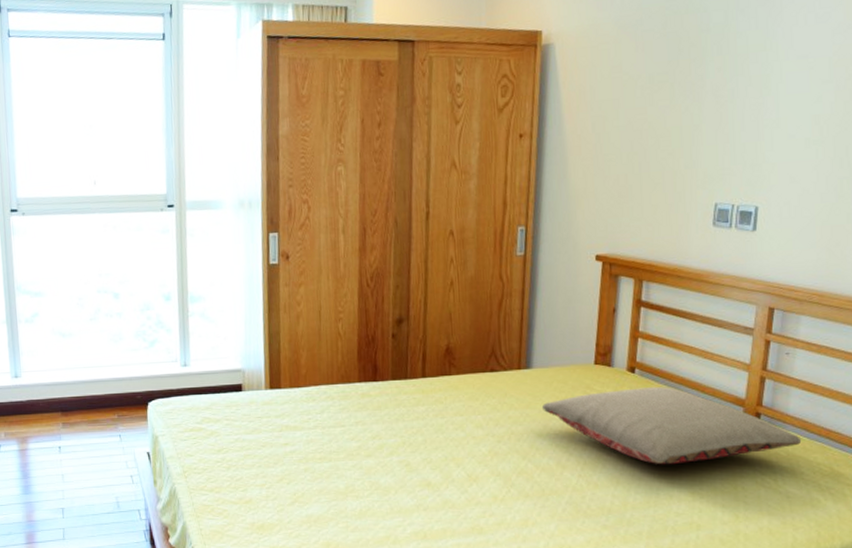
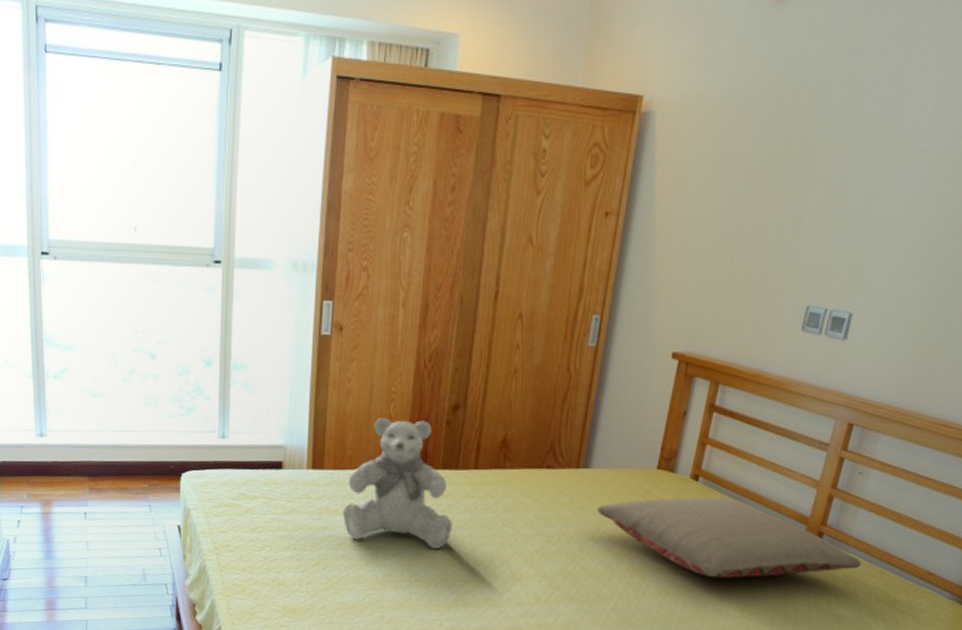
teddy bear: none [301,335,408,457] -> present [342,417,453,550]

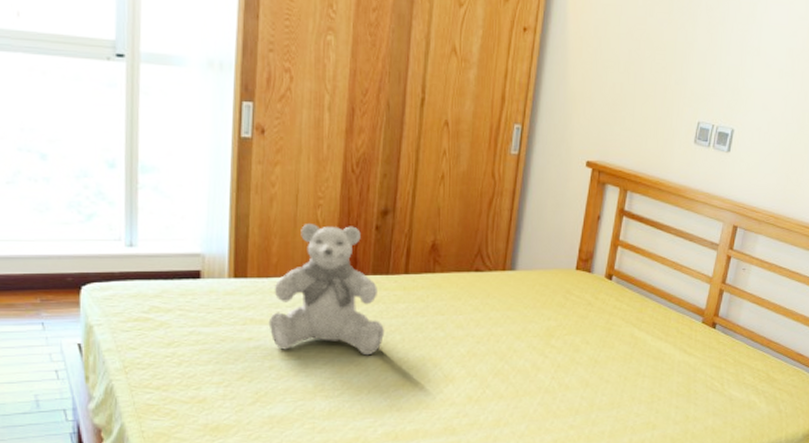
pillow: present [596,497,862,579] -> none [522,295,747,369]

